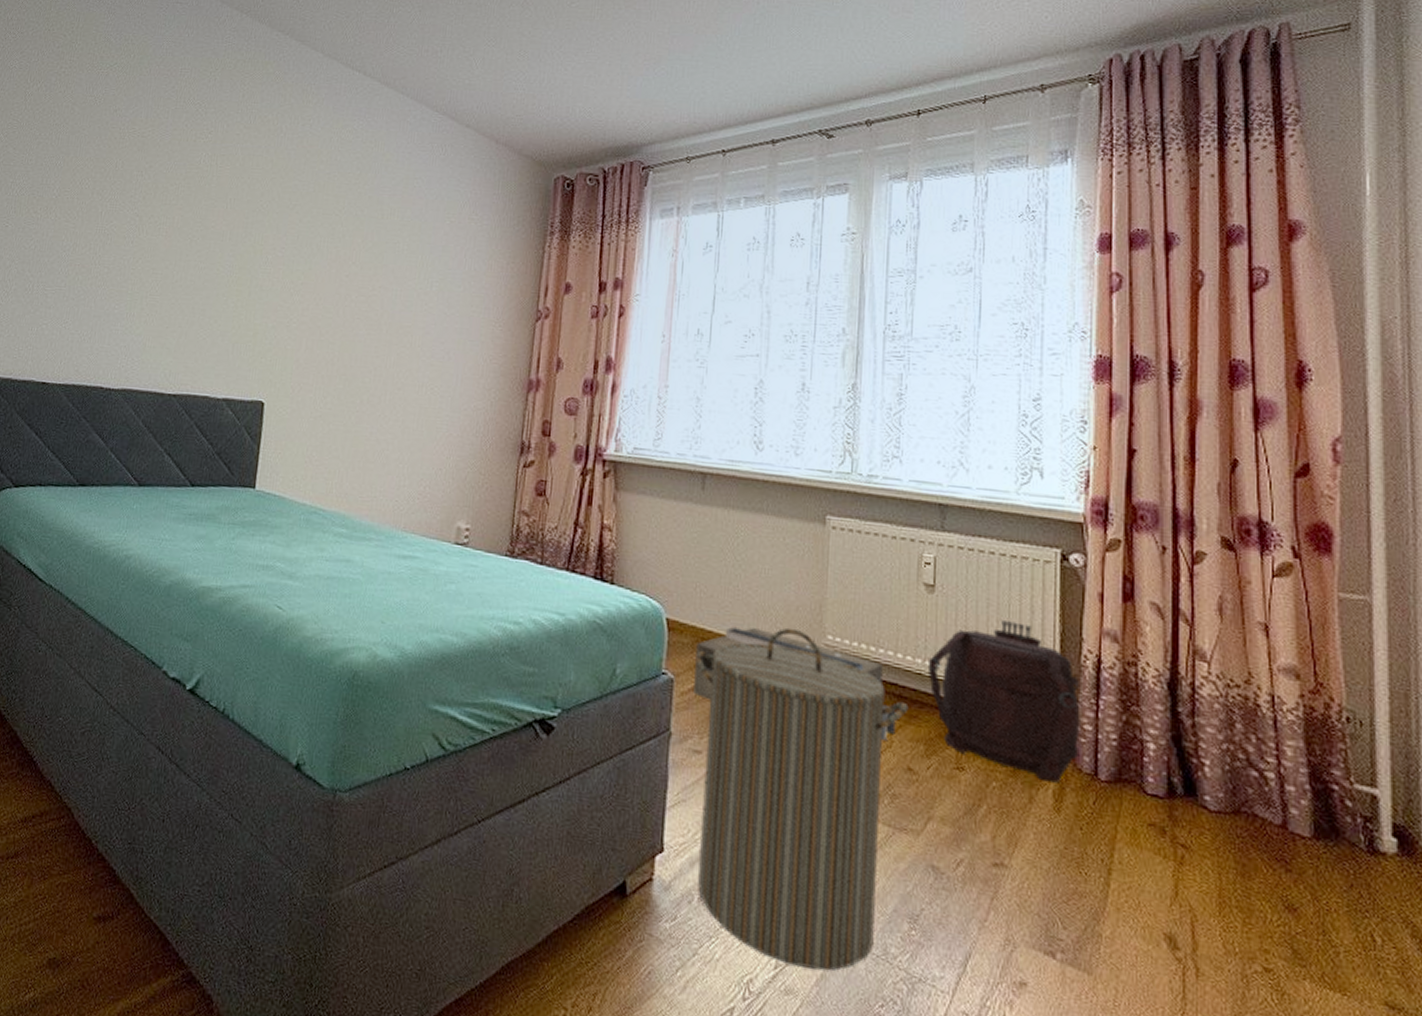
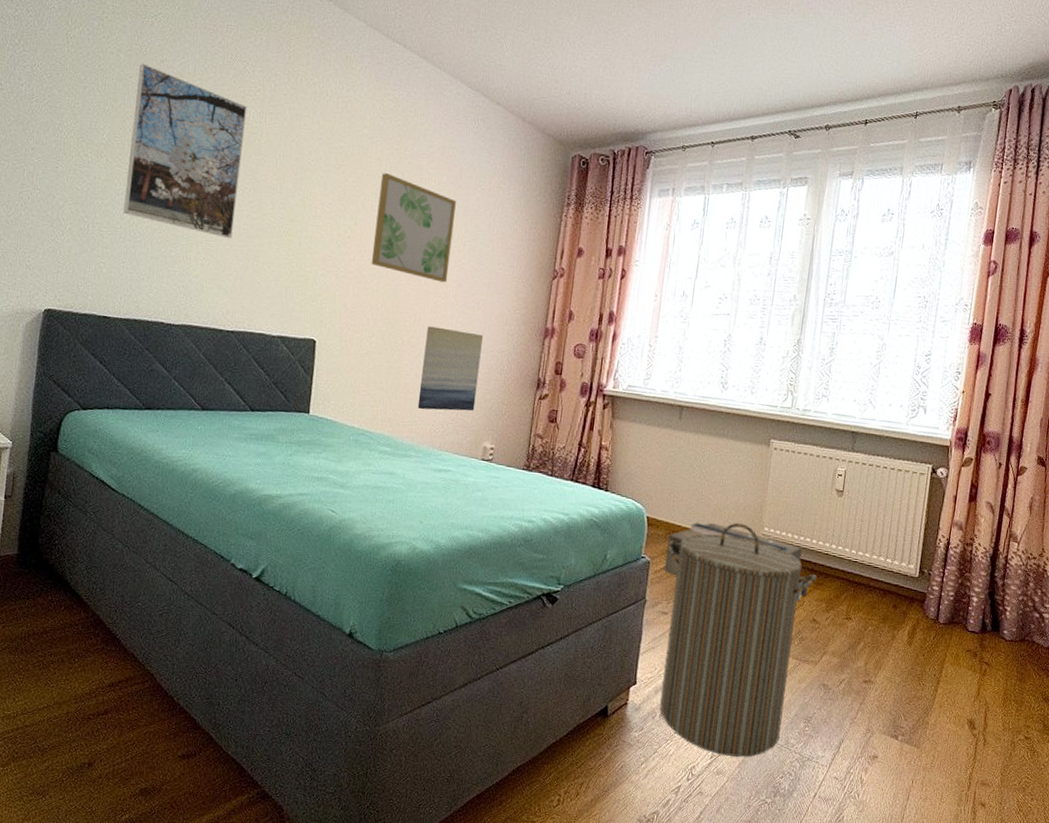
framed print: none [68,114,199,292] -> present [123,63,248,239]
wall art: none [326,211,422,331] -> present [371,173,456,283]
wall art: none [378,382,454,483] -> present [417,326,483,411]
backpack: present [927,620,1080,783] -> none [833,516,934,626]

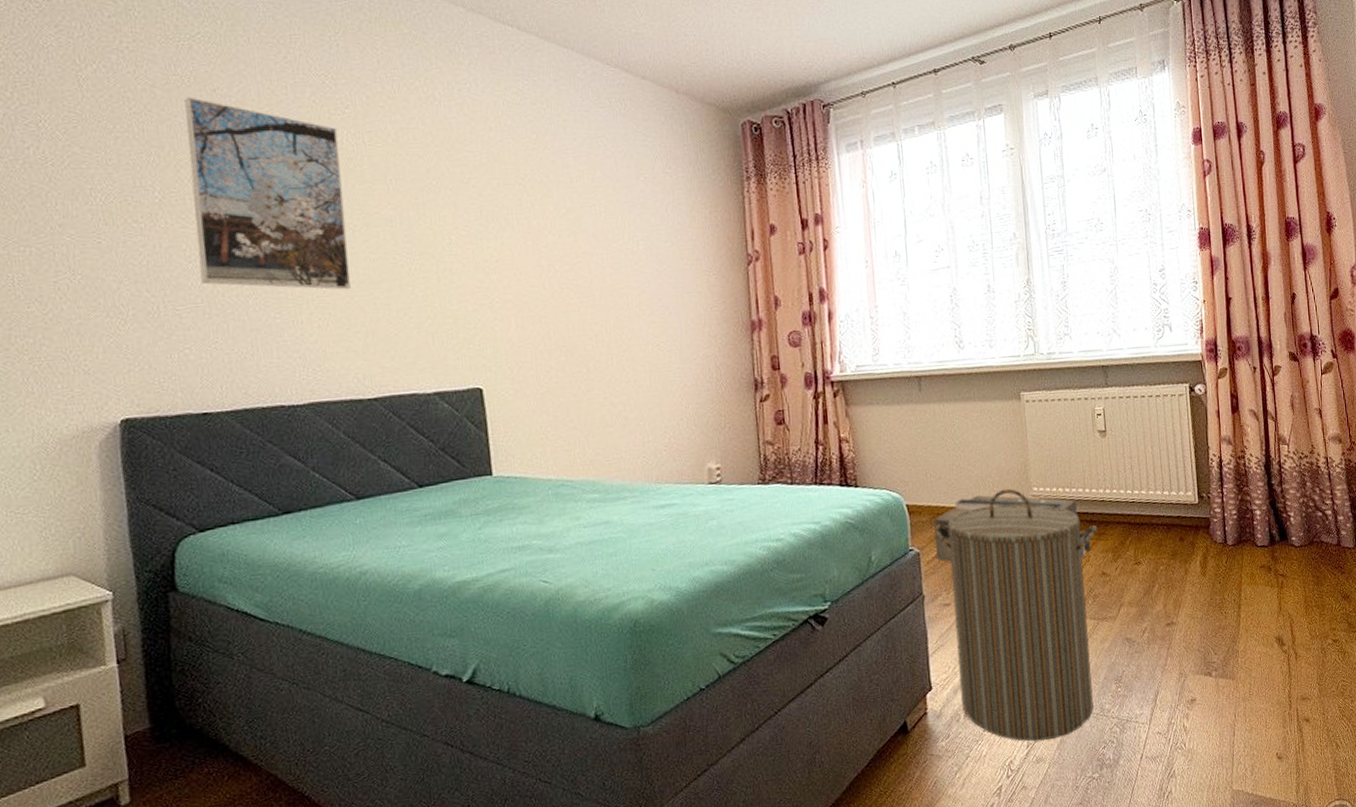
wall art: present [371,173,456,283] -> none [521,179,626,293]
wall art: present [417,326,483,411] -> none [614,343,689,442]

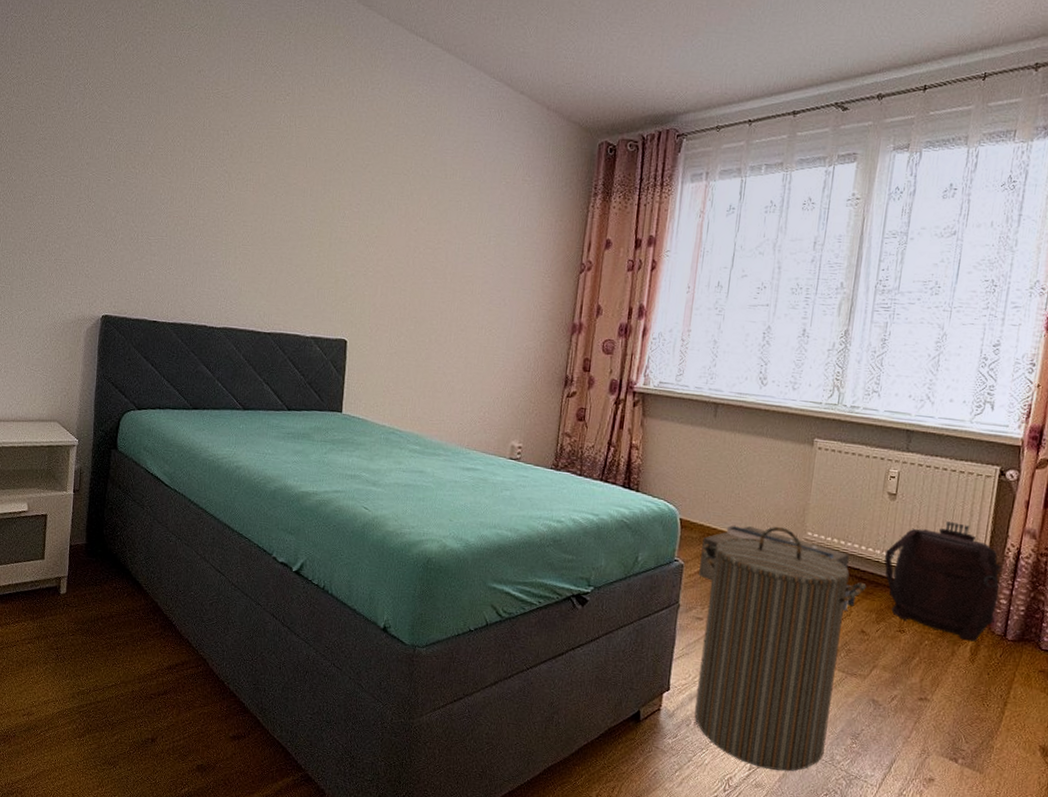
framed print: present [185,96,351,290] -> none [168,75,278,243]
backpack: none [1107,445,1213,557] -> present [884,521,1001,642]

